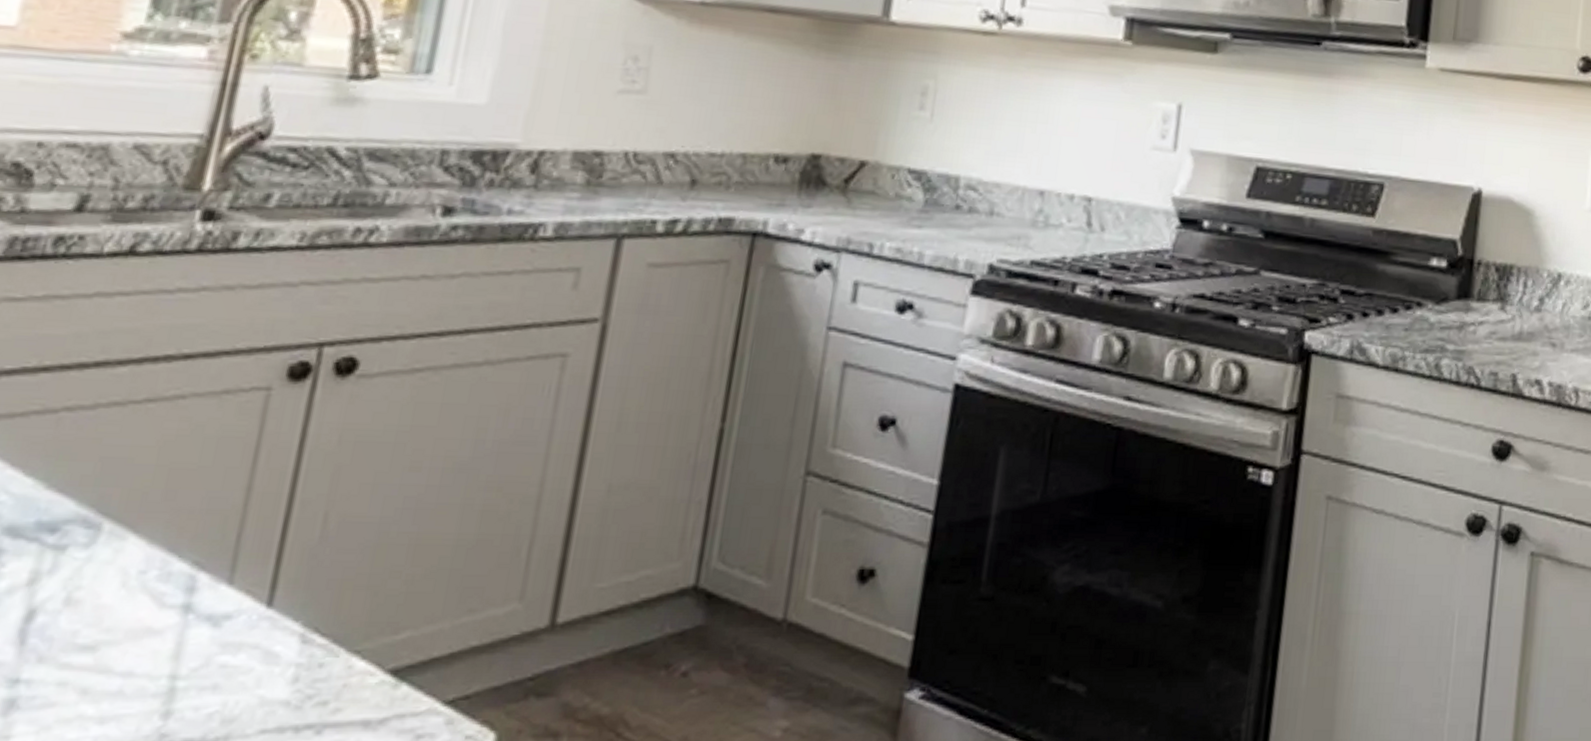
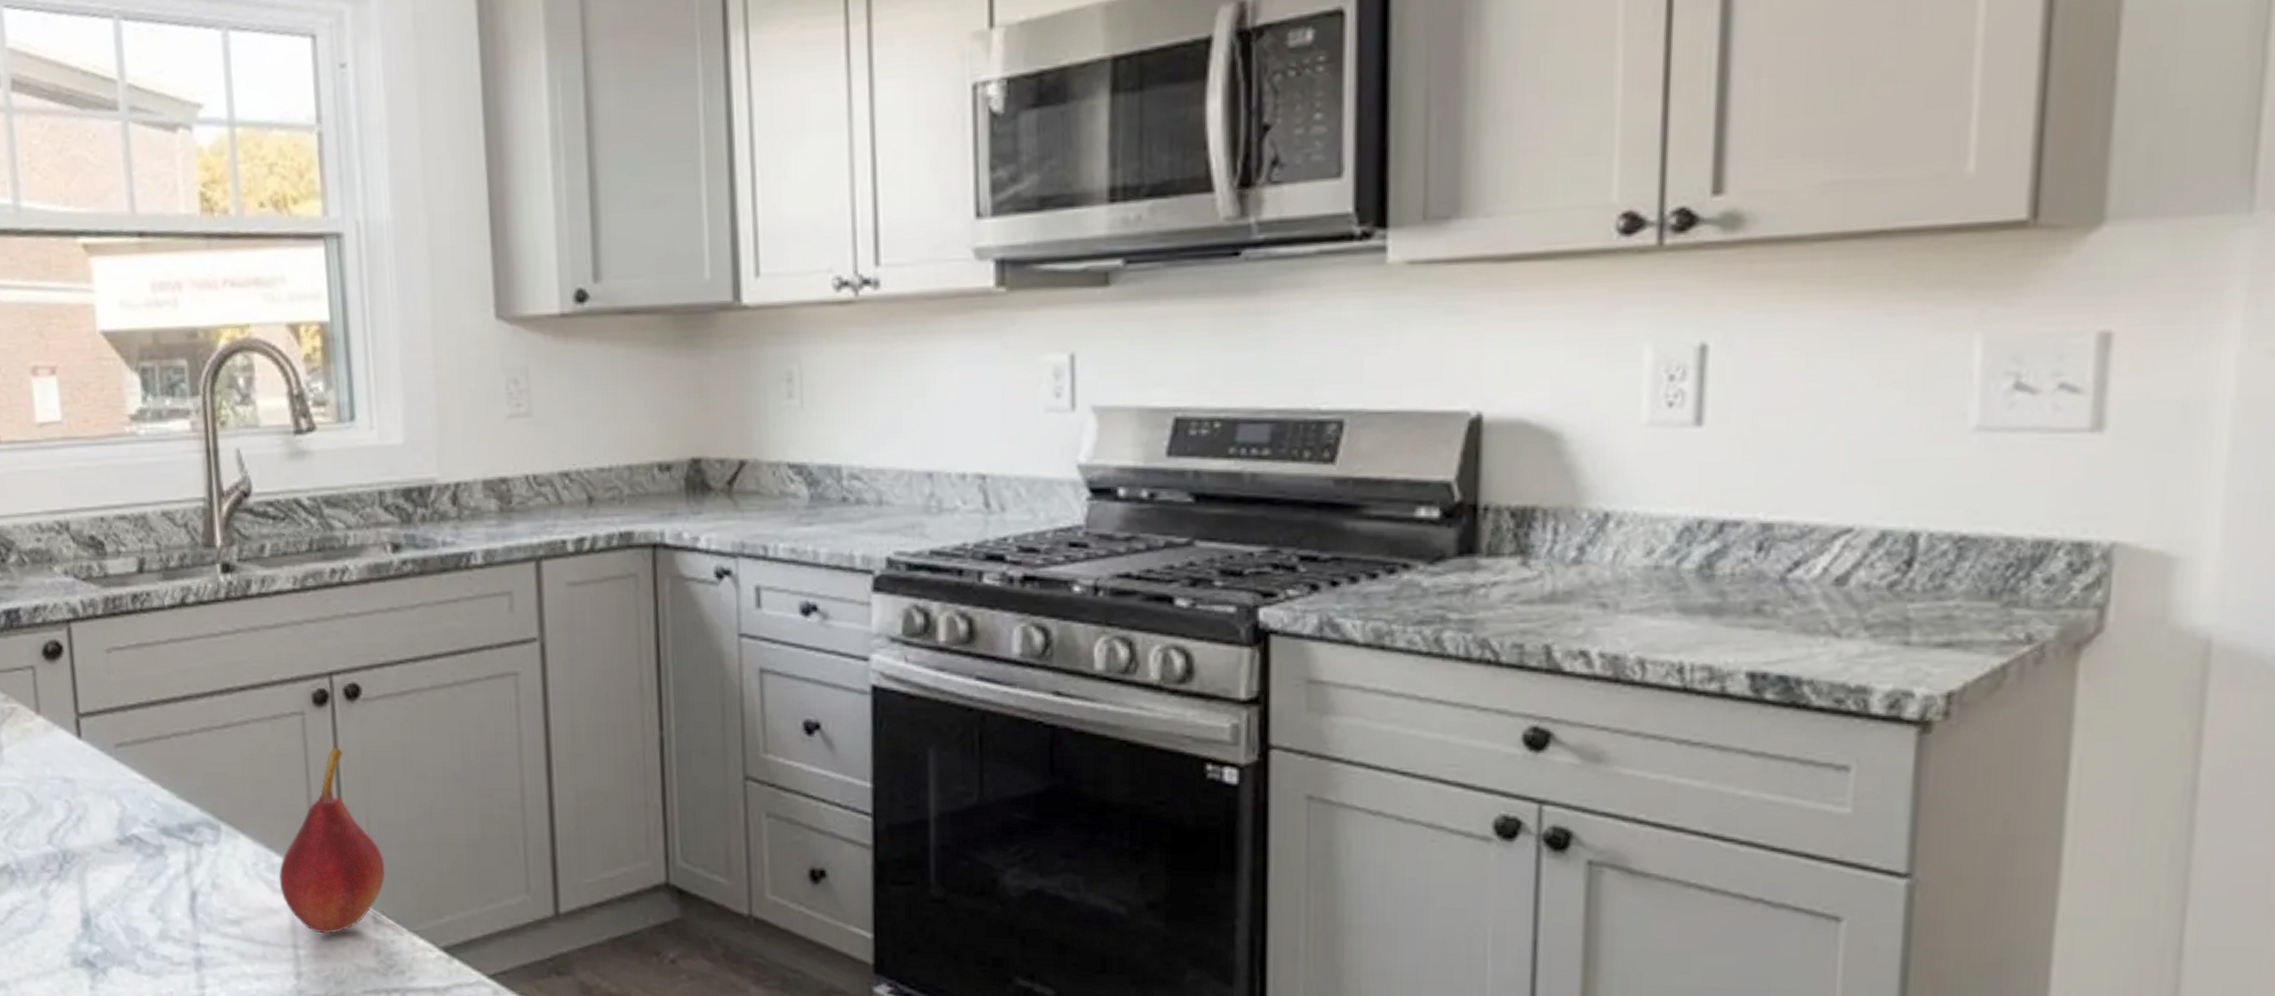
fruit: none [171,428,336,659] -> present [279,746,385,934]

